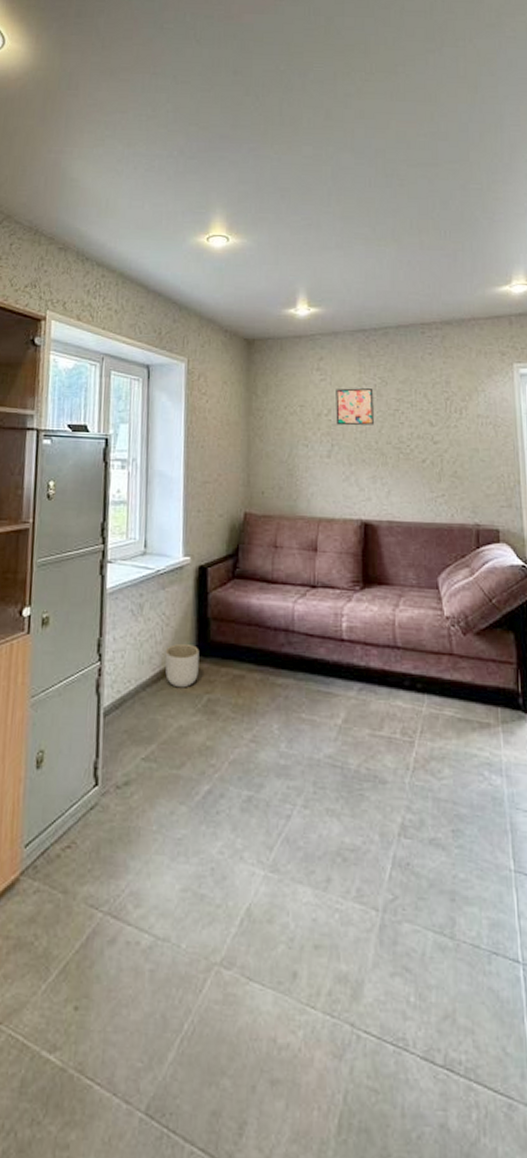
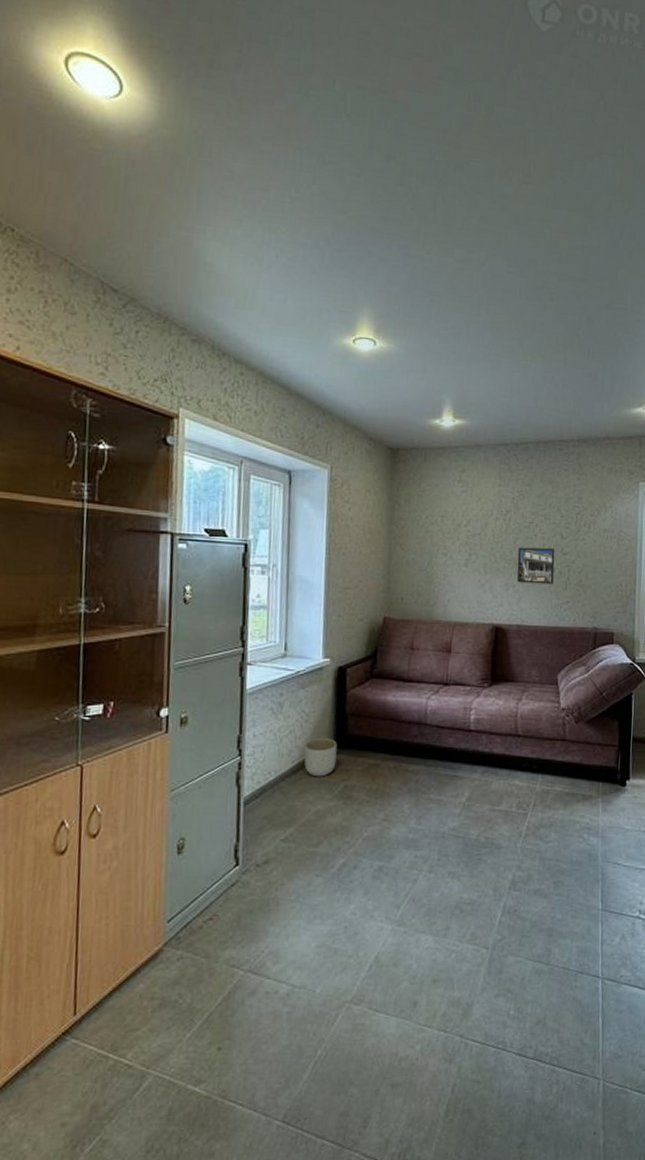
wall art: present [336,388,374,426] -> none [474,500,511,537]
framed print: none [384,436,426,476] -> present [517,547,555,585]

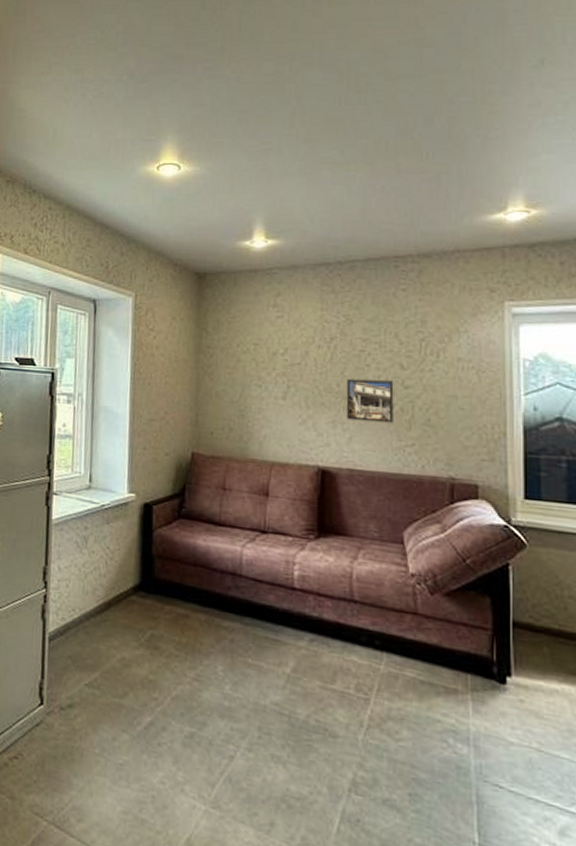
planter: present [304,737,337,777] -> none [108,577,143,622]

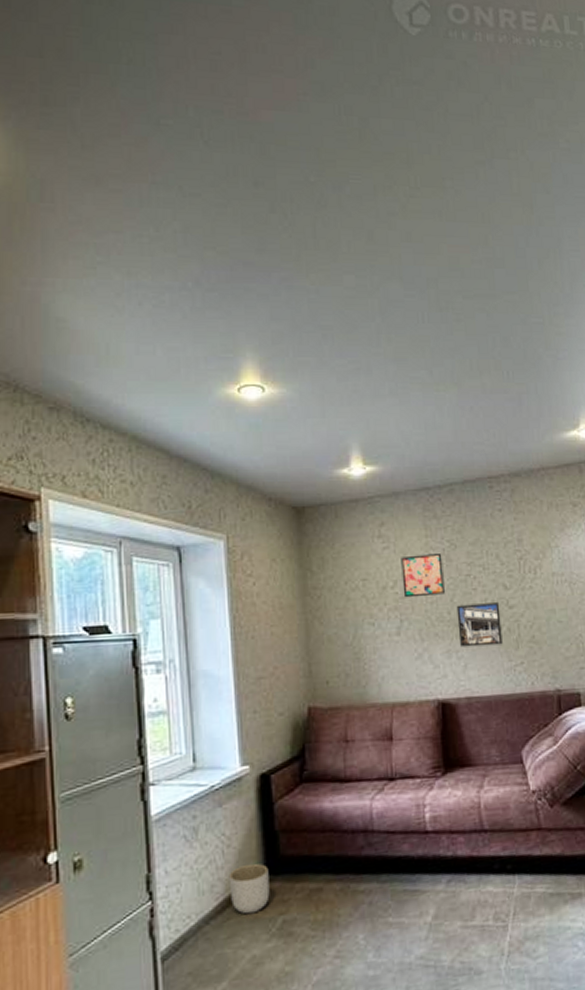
planter: none [108,577,143,622] -> present [228,863,270,915]
wall art: none [293,326,337,367] -> present [401,554,445,598]

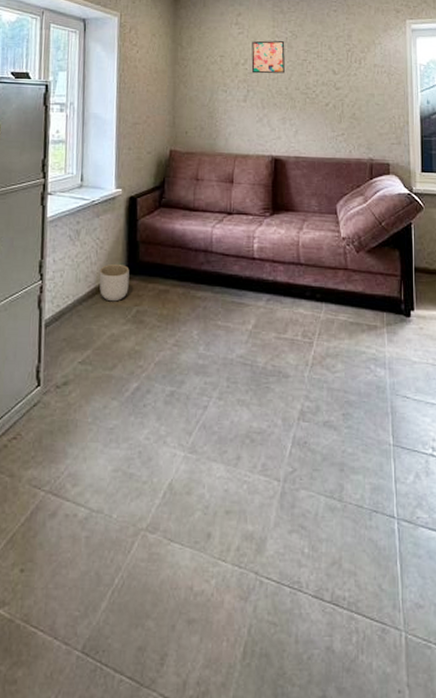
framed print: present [456,603,503,648] -> none [293,83,328,118]

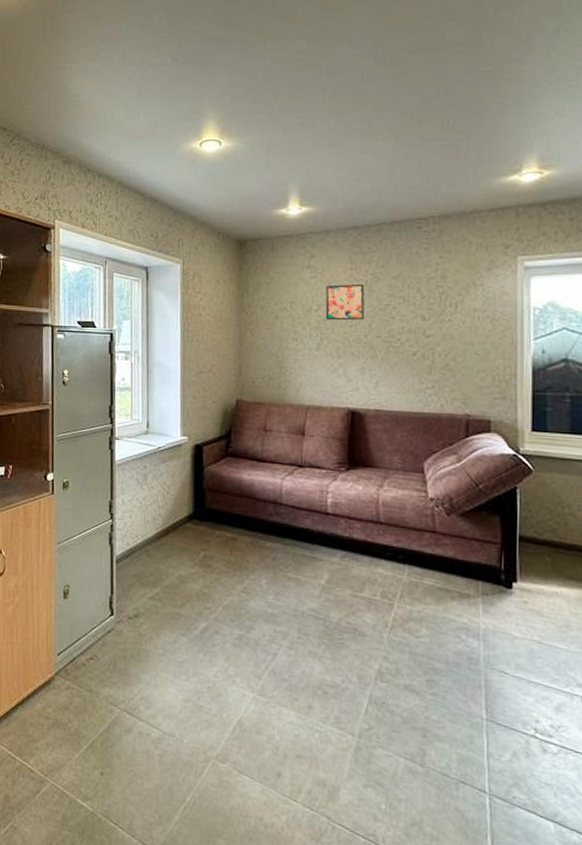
planter: present [99,263,130,302] -> none [166,508,196,545]

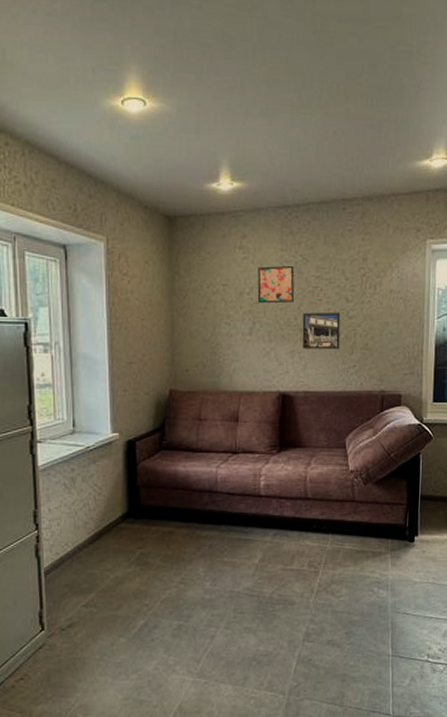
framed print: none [373,330,416,369] -> present [302,312,341,350]

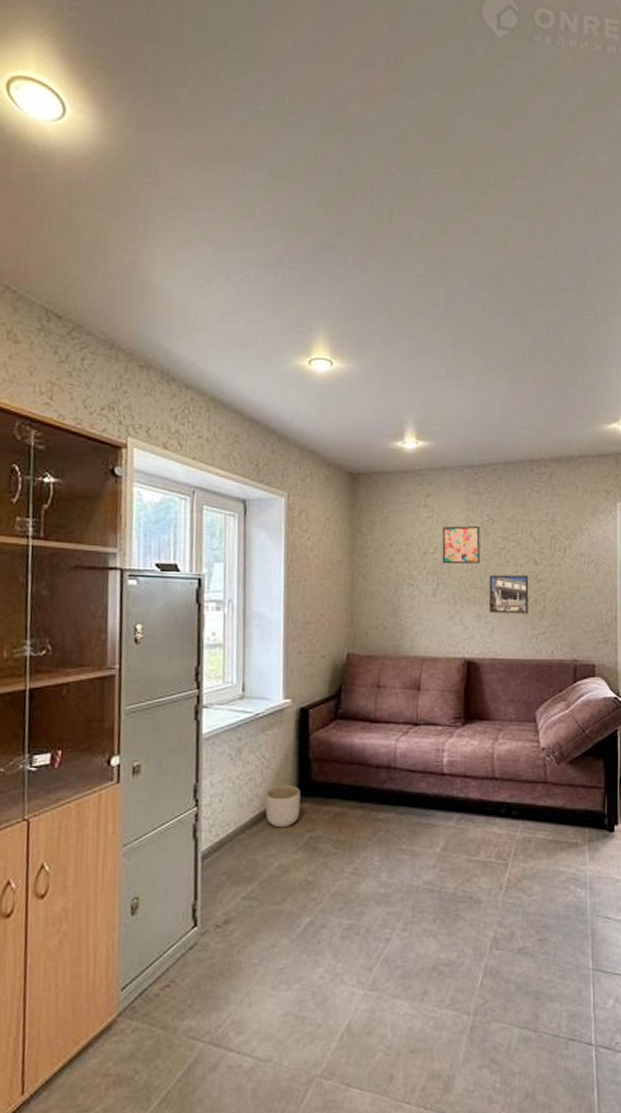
planter: none [99,509,131,546] -> present [265,784,301,828]

